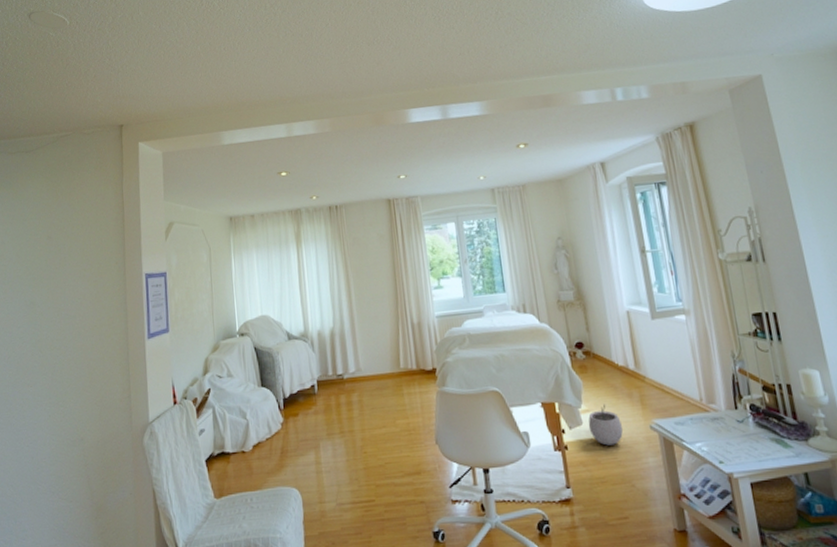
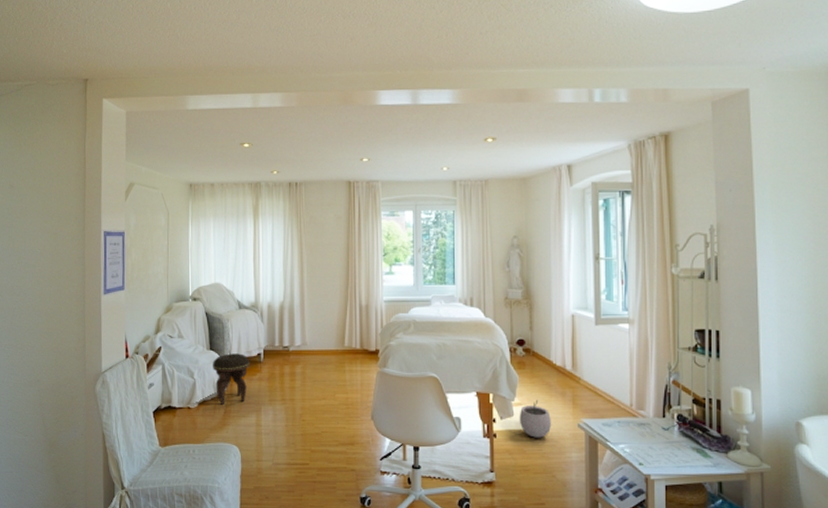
footstool: none [265,387,304,445] -> present [213,353,250,405]

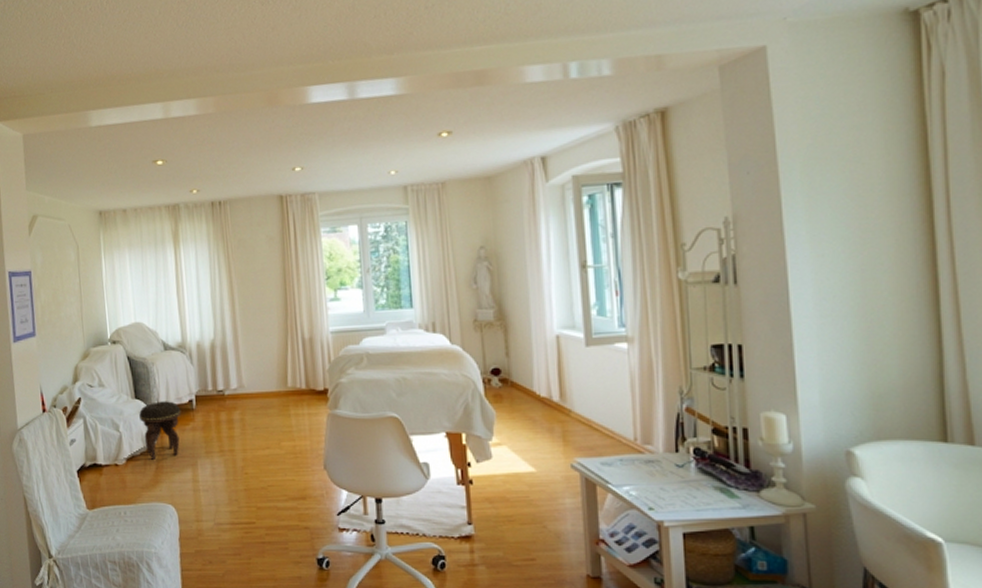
plant pot: present [519,399,551,438] -> none [498,438,538,483]

